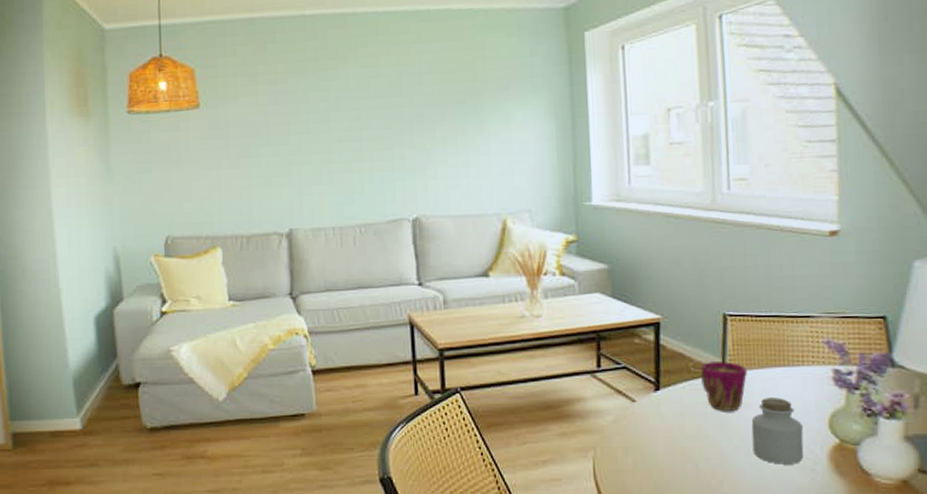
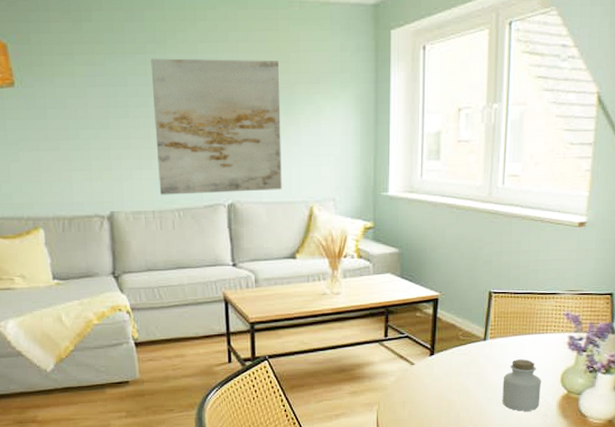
wall art: none [332,69,471,211] -> present [150,58,282,195]
cup: present [701,361,747,411] -> none [467,331,503,371]

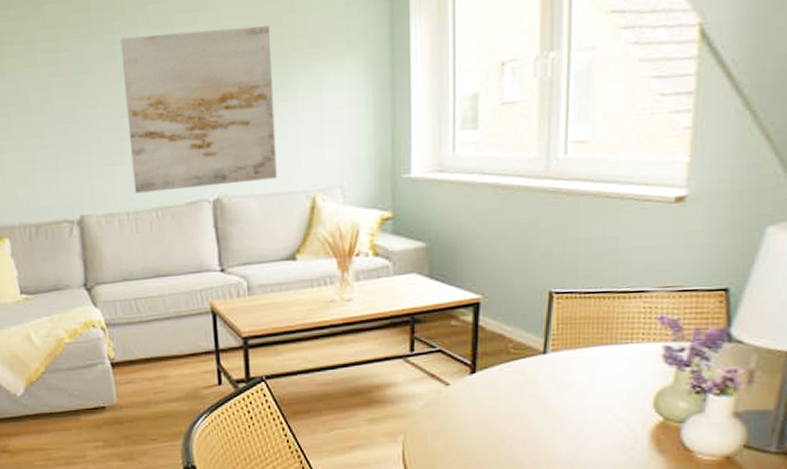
jar: present [502,359,541,411] -> none [570,377,625,444]

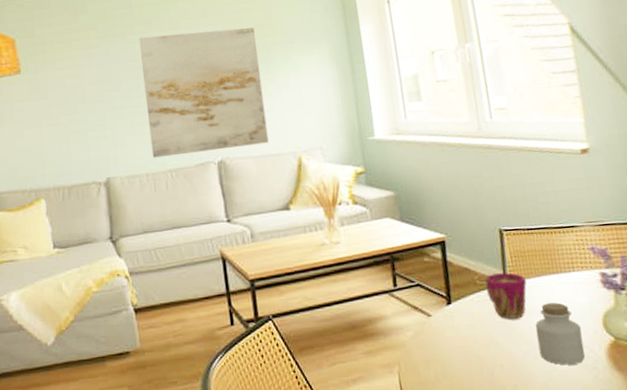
cup: none [521,341,570,392] -> present [485,272,527,319]
jar: none [570,377,625,444] -> present [535,302,586,365]

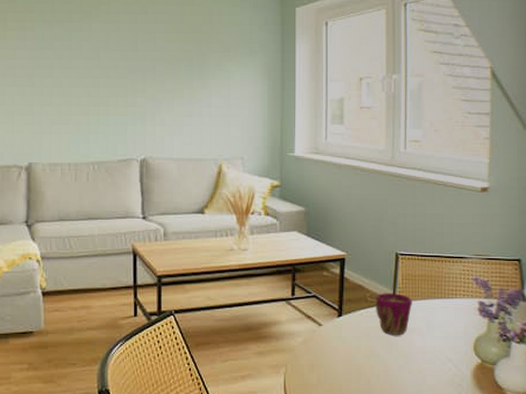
wall art: present [139,27,269,158] -> none [76,26,193,149]
jar: present [535,302,586,365] -> none [413,324,454,380]

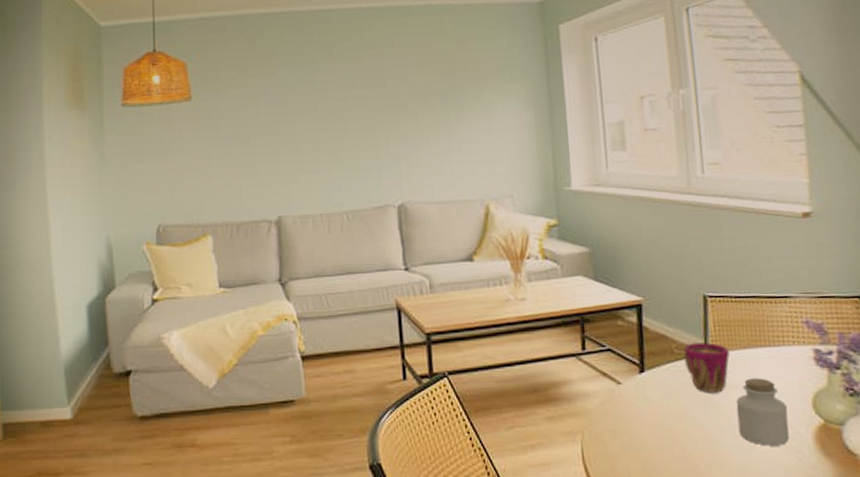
jar: none [413,324,454,380] -> present [736,378,790,446]

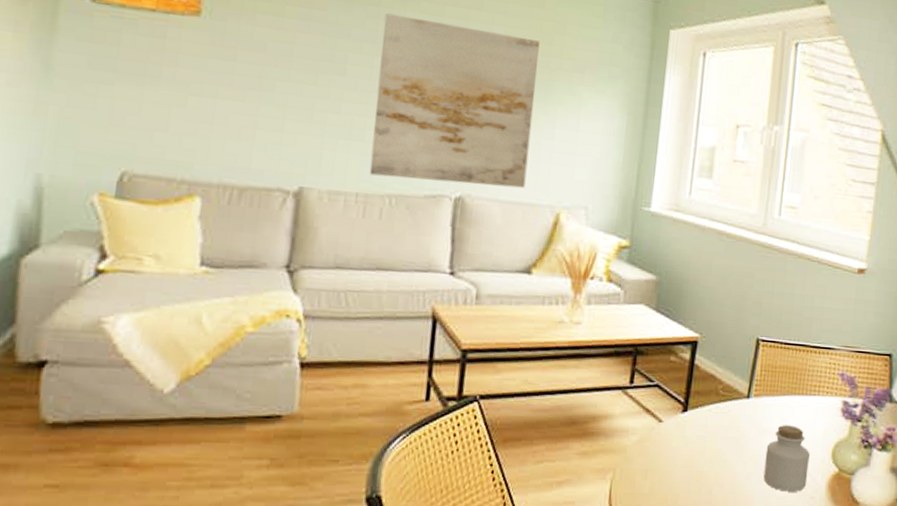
wall art: none [319,61,455,198] -> present [369,13,539,189]
cup: present [684,342,730,392] -> none [727,385,770,437]

